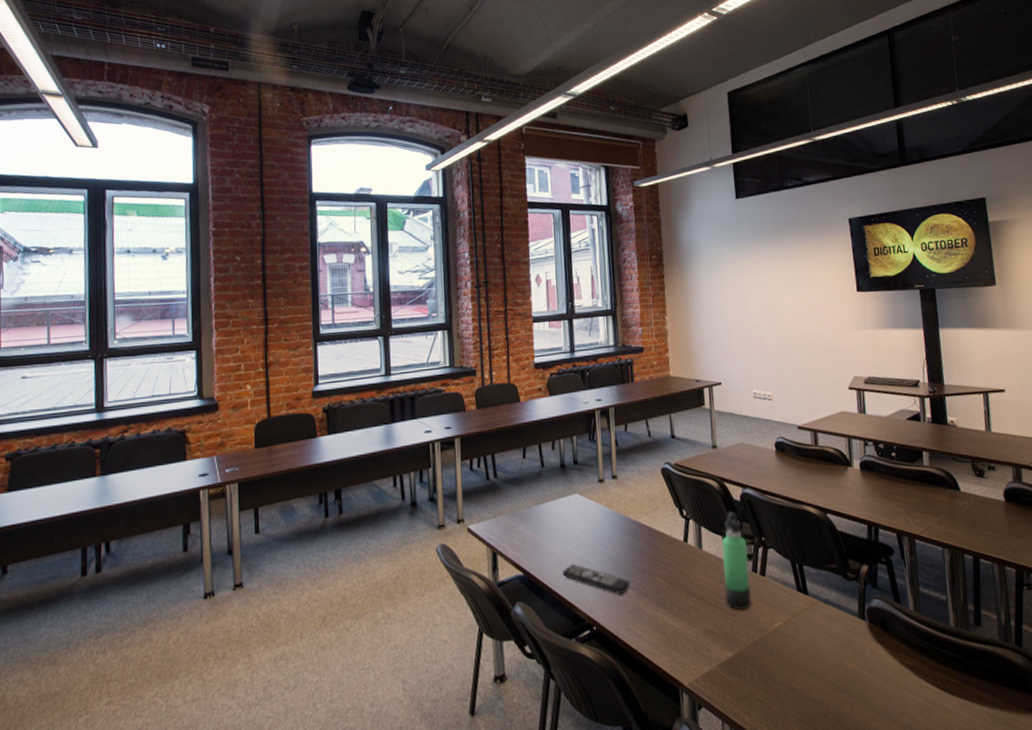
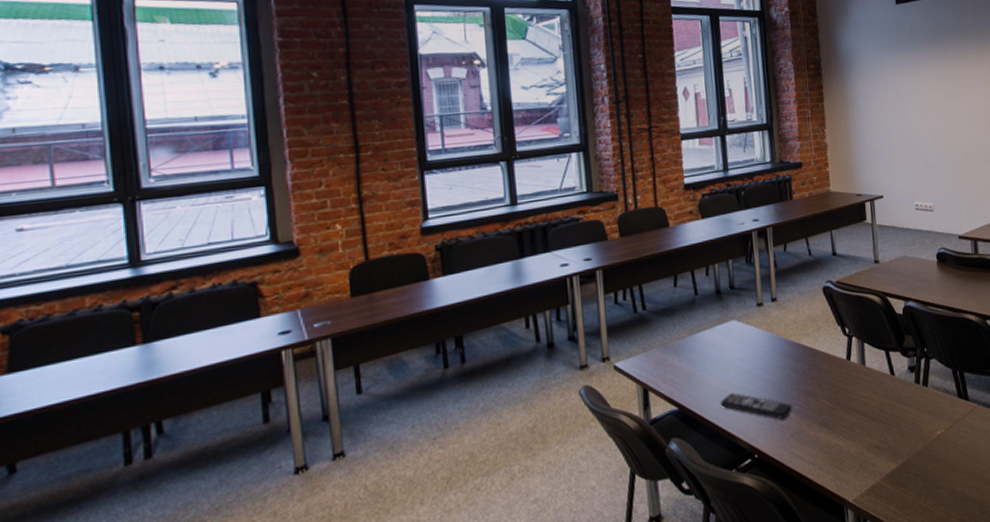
thermos bottle: present [721,511,752,611] -> none [884,325,915,423]

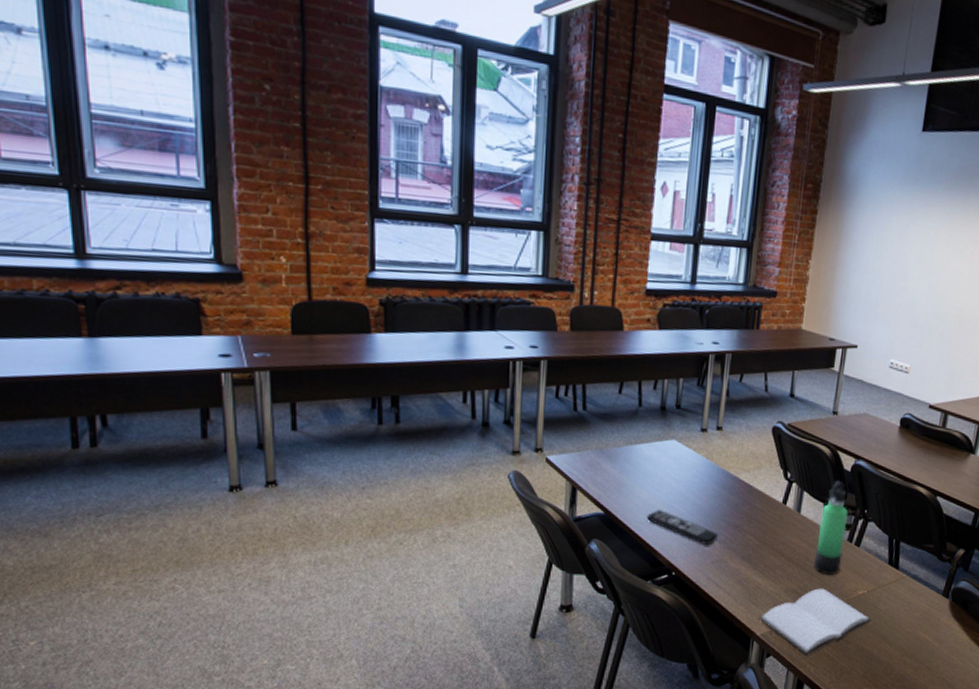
book: none [847,436,956,512] -> present [758,588,872,656]
thermos bottle: none [884,325,915,423] -> present [814,480,848,576]

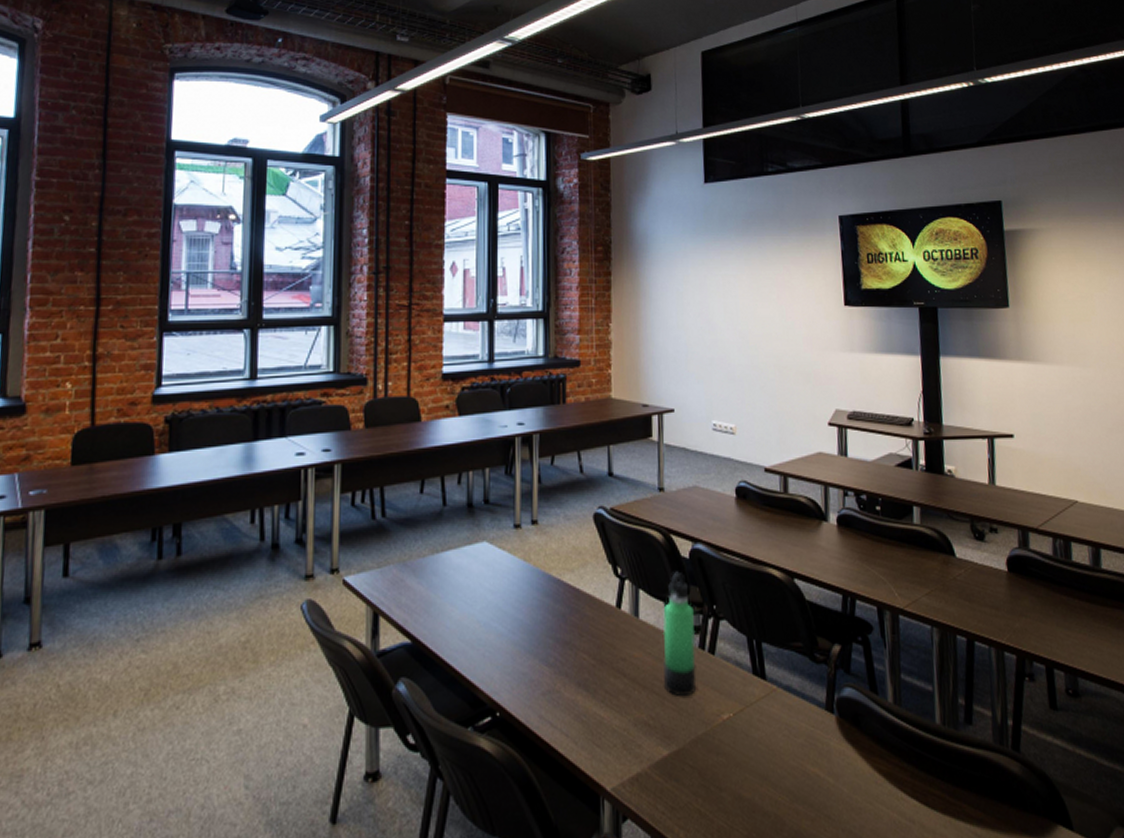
remote control: present [647,510,719,546] -> none [461,631,547,673]
book: present [758,588,872,656] -> none [606,715,746,814]

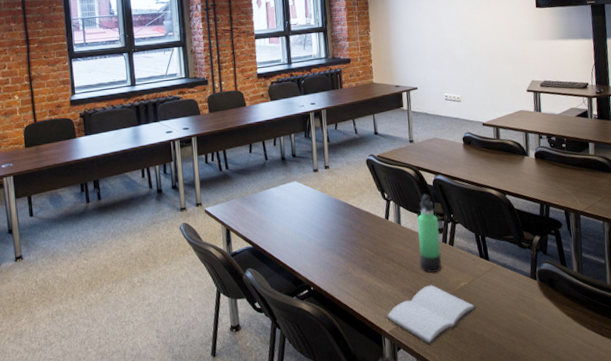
book: none [606,715,746,814] -> present [385,285,477,345]

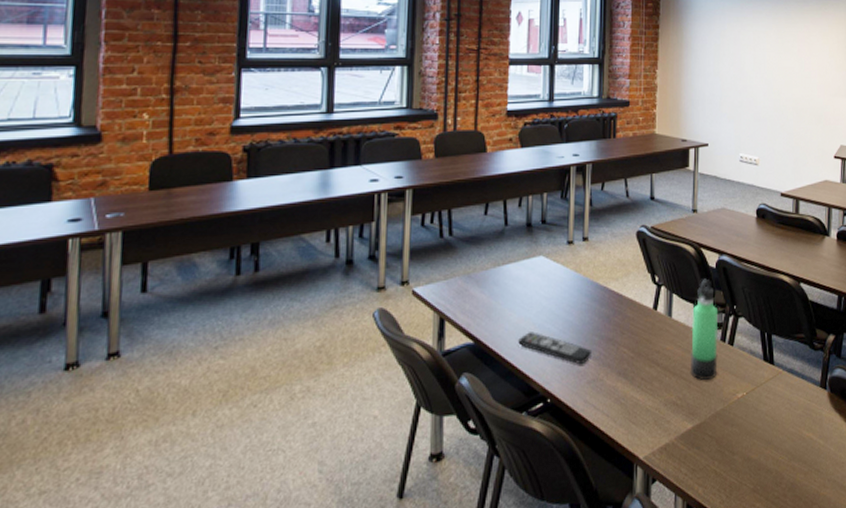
remote control: none [285,238,341,262] -> present [518,332,593,365]
book: present [385,285,477,345] -> none [640,396,755,475]

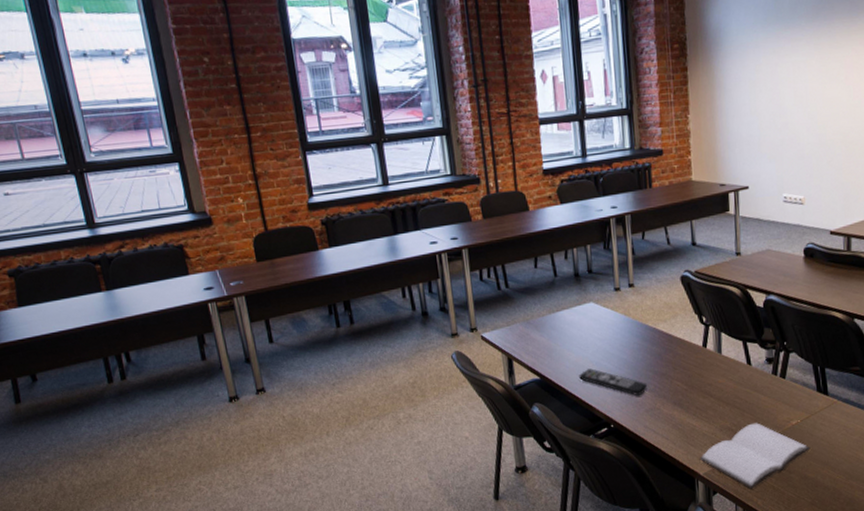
book: none [640,396,755,475] -> present [699,423,811,489]
thermos bottle: present [691,278,719,381] -> none [741,317,770,410]

